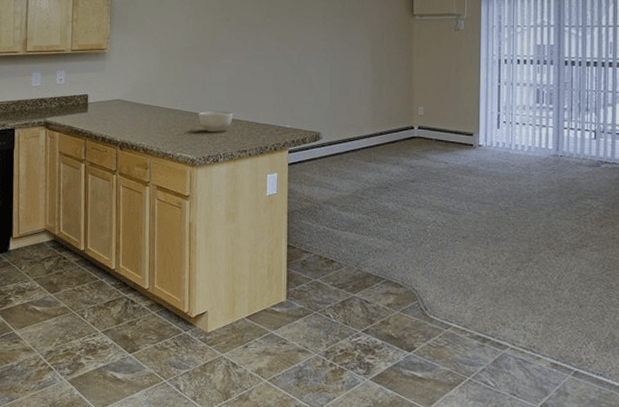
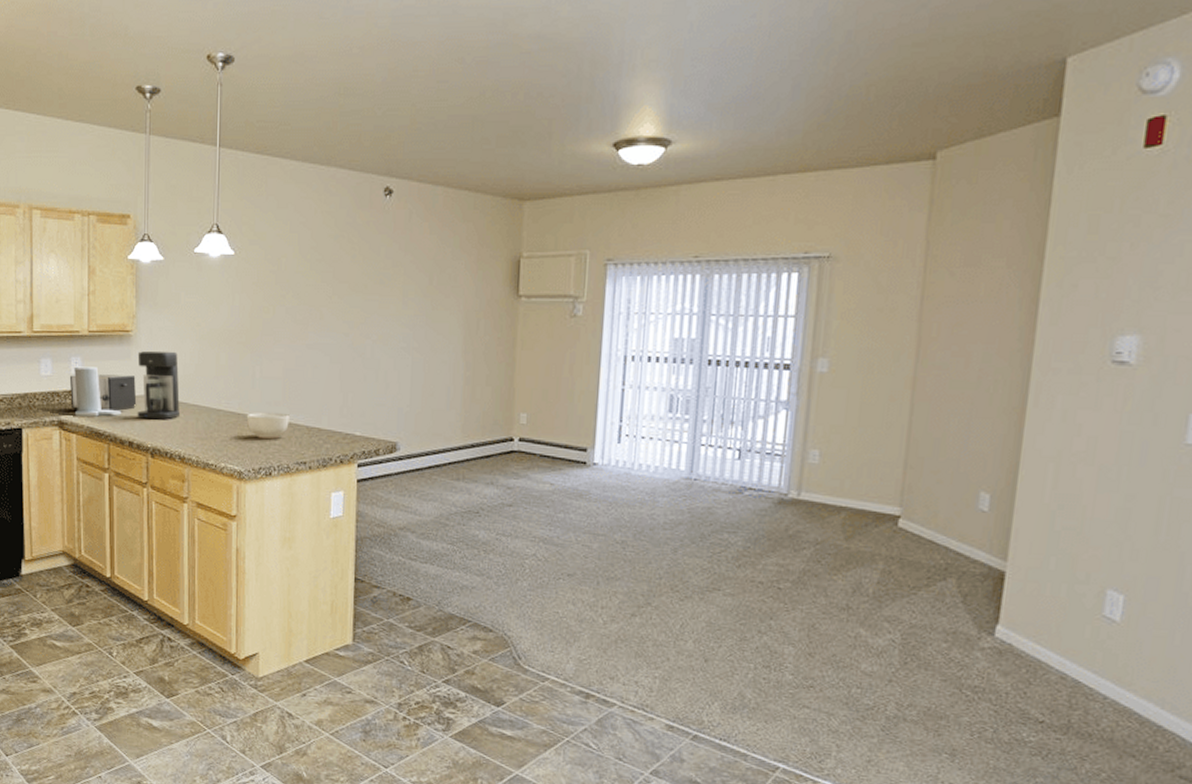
toaster: none [55,84,109,114] -> present [69,374,137,412]
paper towel: none [58,78,97,118] -> present [74,366,122,417]
coffee maker: none [109,64,145,119] -> present [137,350,181,420]

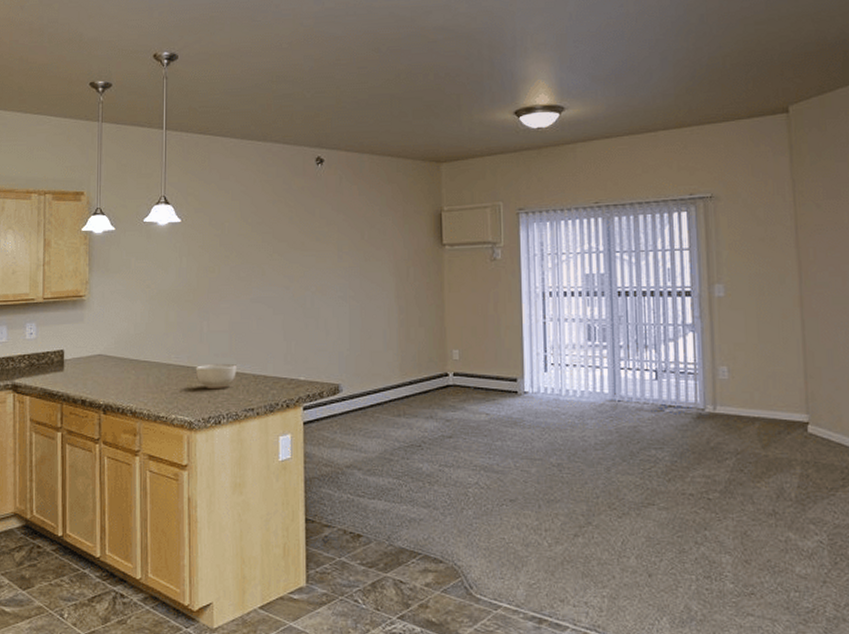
toaster: present [69,374,137,412] -> none [24,337,90,375]
paper towel: present [74,366,122,417] -> none [28,331,75,379]
coffee maker: present [137,350,181,420] -> none [89,312,132,378]

